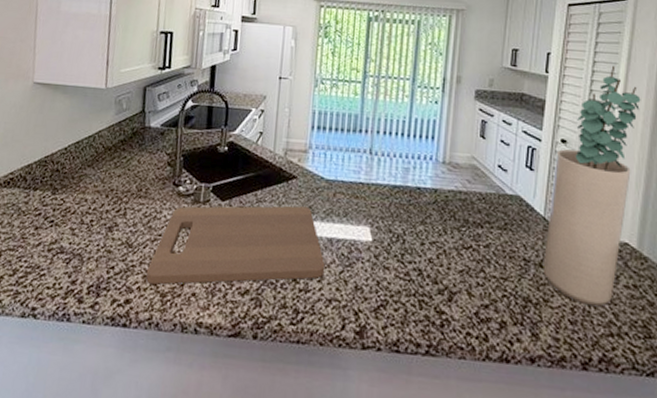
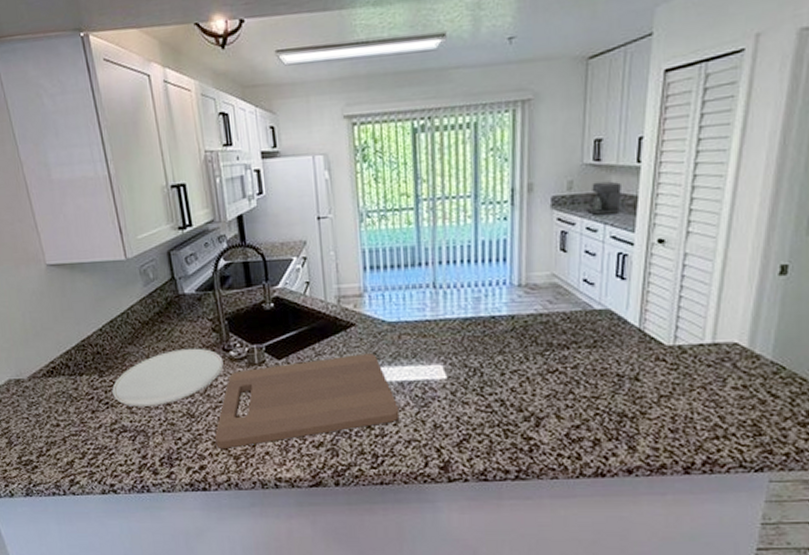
plate: none [60,177,172,231] -> present [112,348,224,407]
coffee maker: none [504,83,532,112] -> present [587,181,621,215]
vase: present [542,65,641,307] -> none [639,140,758,413]

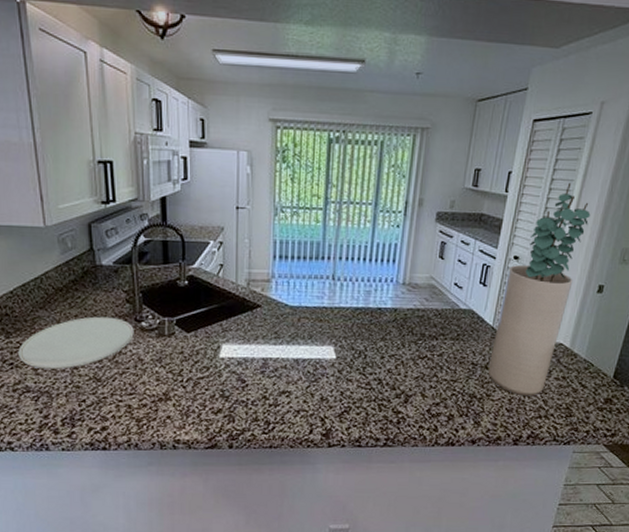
cutting board: present [214,354,400,449] -> none [118,332,293,412]
coffee maker: present [587,181,621,215] -> none [463,204,491,232]
vase: none [639,140,758,413] -> present [487,182,591,397]

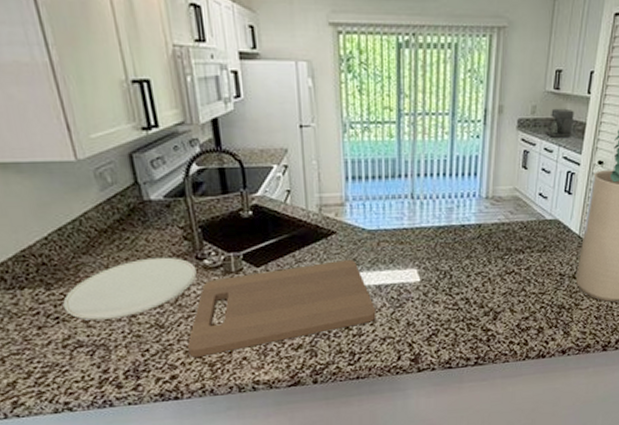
cutting board: none [118,332,293,412] -> present [186,260,376,357]
coffee maker: none [463,204,491,232] -> present [546,108,574,137]

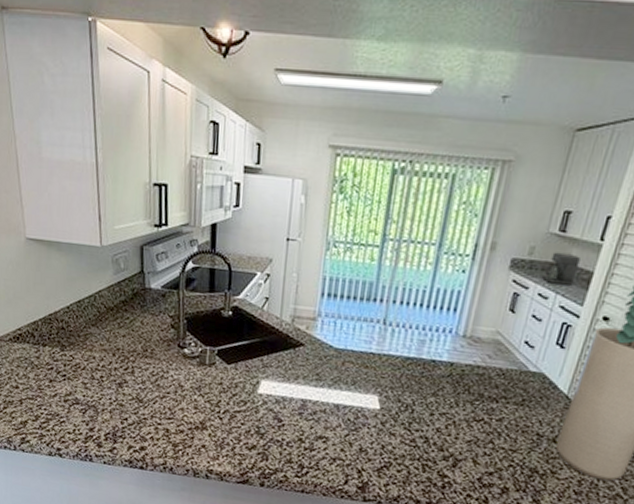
plate: present [63,257,197,320] -> none [71,338,177,387]
cutting board: present [186,260,376,357] -> none [157,367,331,440]

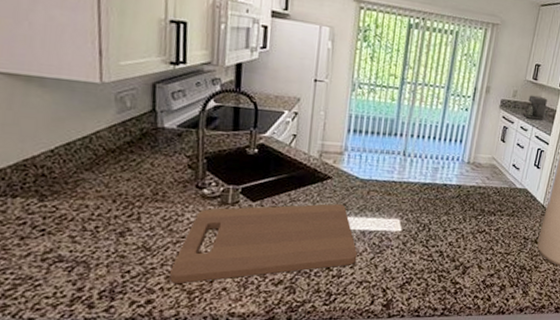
cutting board: none [157,367,331,440] -> present [169,203,358,283]

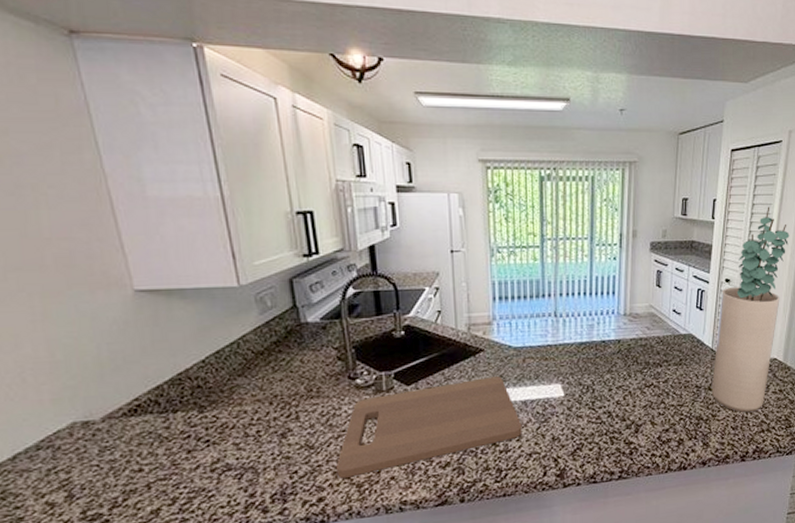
coffee maker: present [523,95,547,120] -> none [676,232,701,258]

